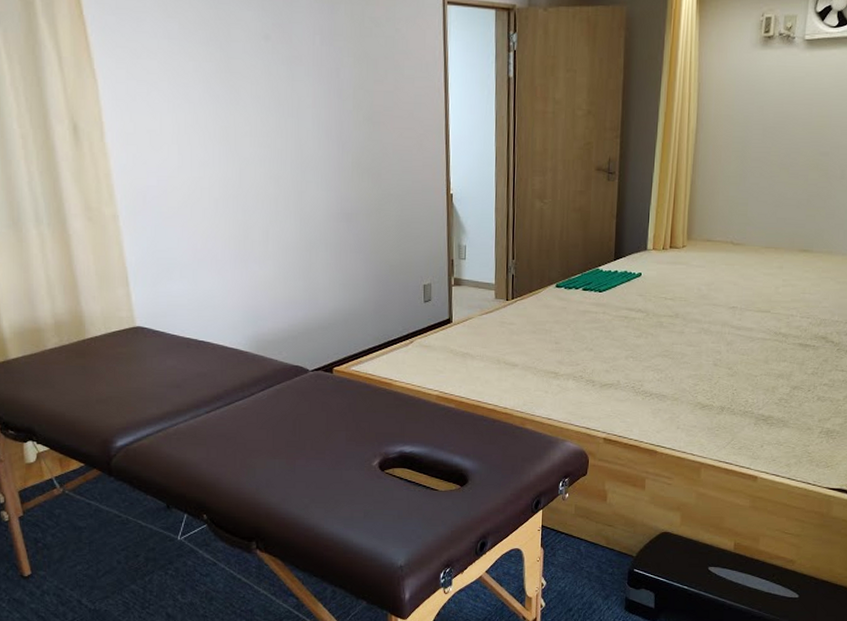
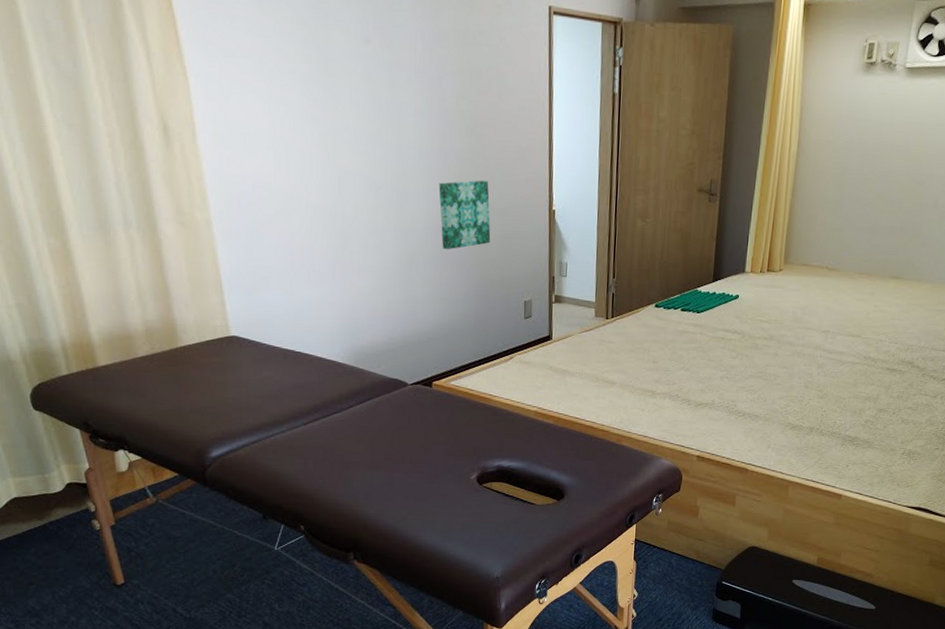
wall art: none [337,166,389,237] -> present [439,180,491,250]

